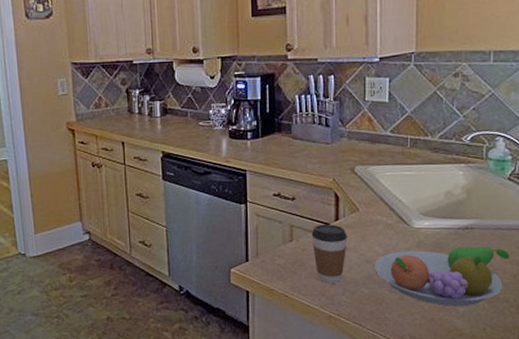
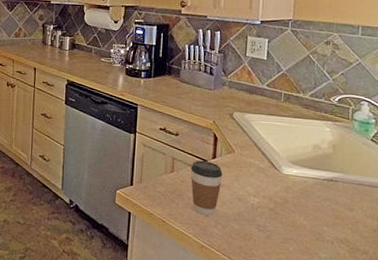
fruit bowl: present [375,246,509,306] -> none [246,193,370,253]

